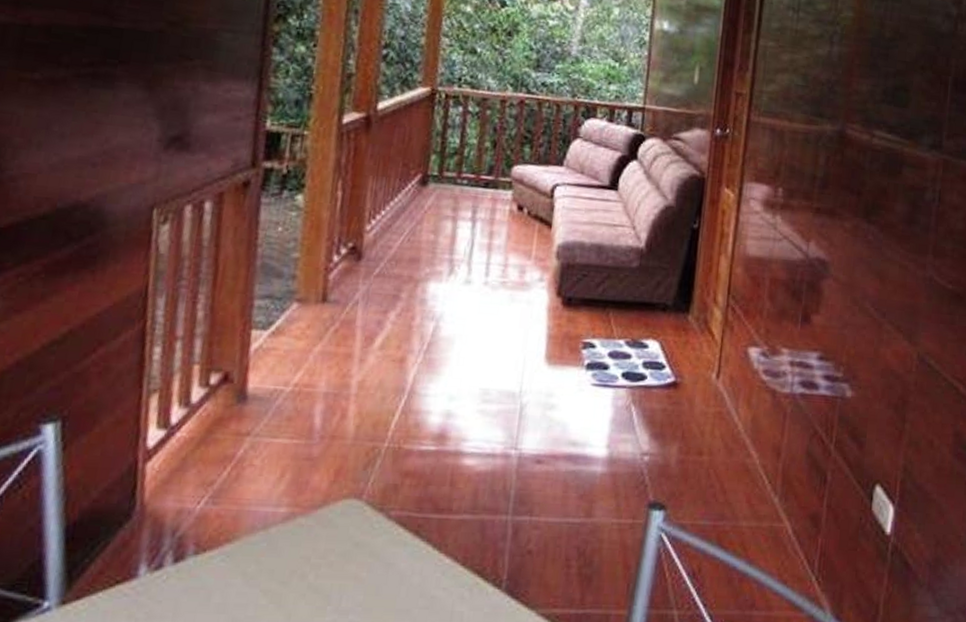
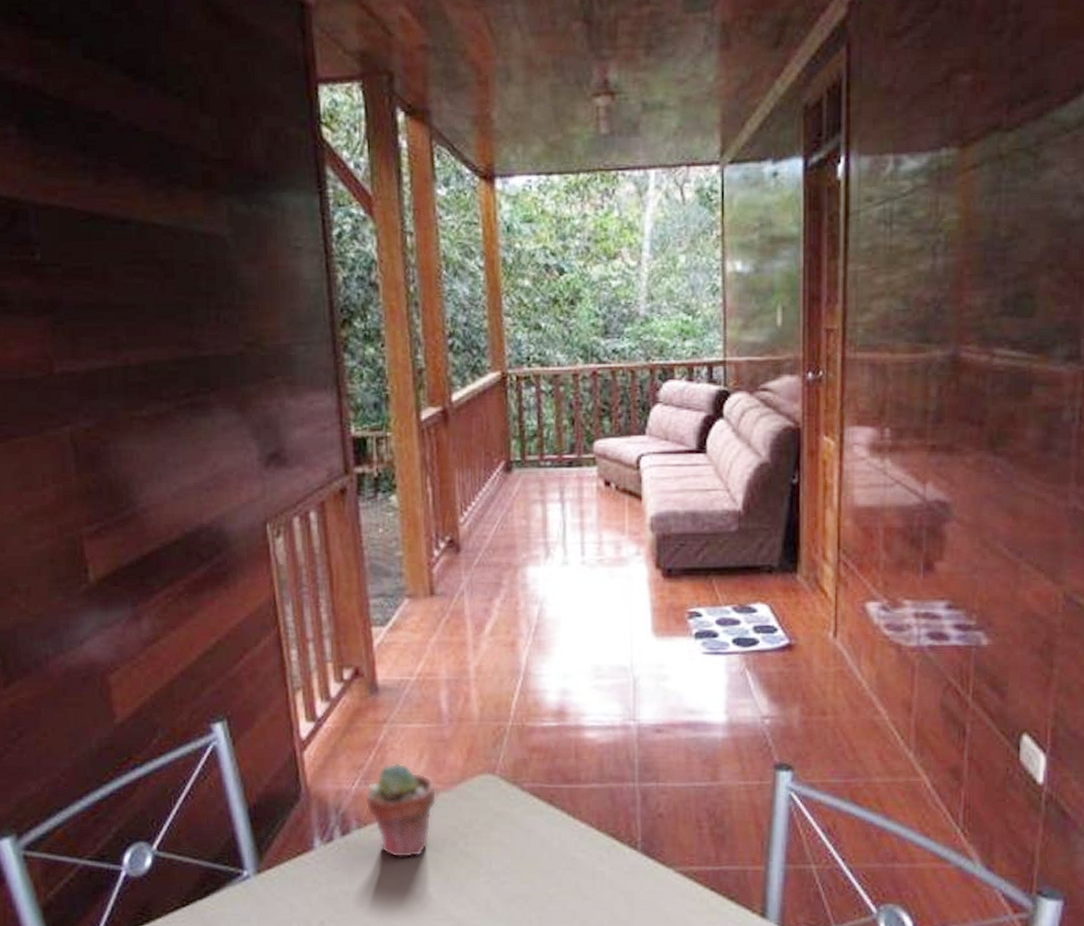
potted succulent: none [208,480,294,592] -> present [364,762,437,858]

